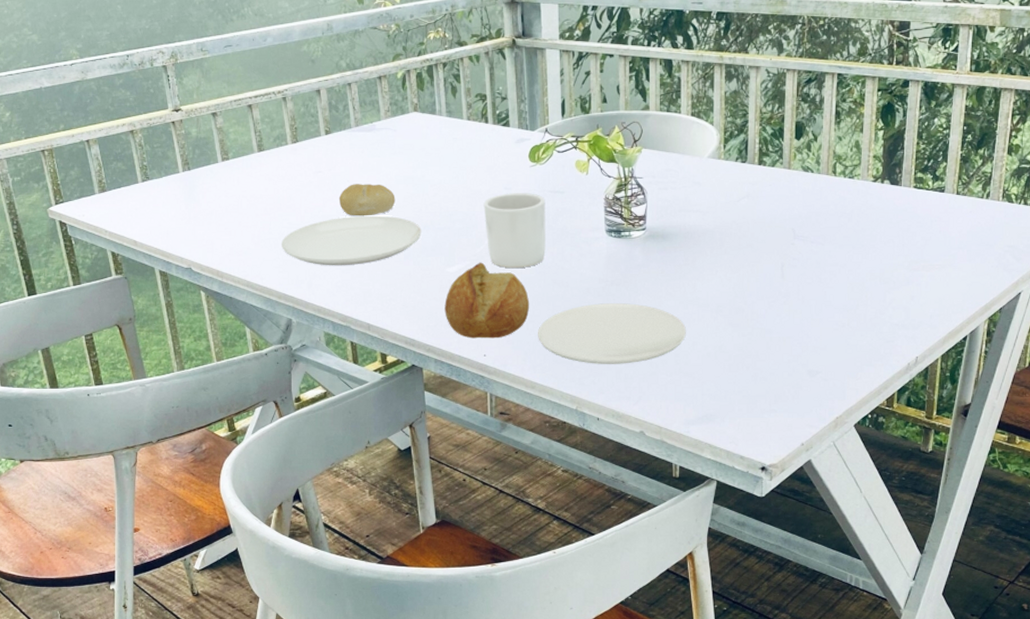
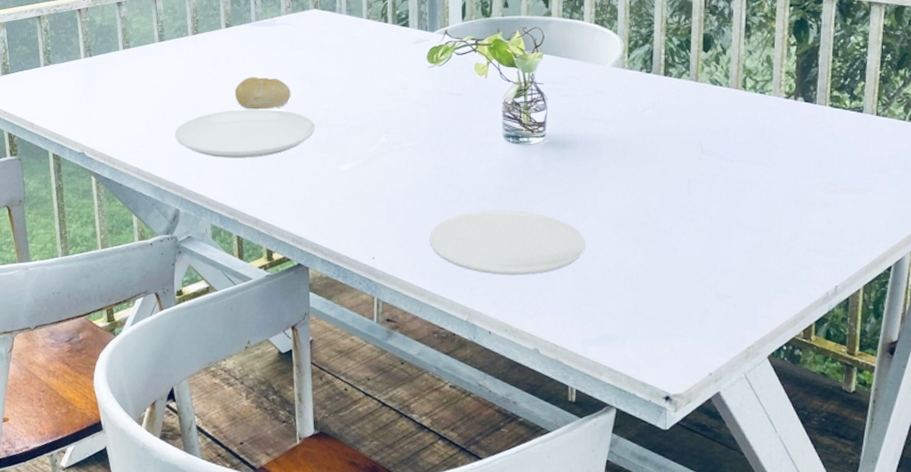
bread roll: present [444,262,530,339] -> none [334,161,423,241]
mug: present [483,193,546,269] -> none [379,93,443,170]

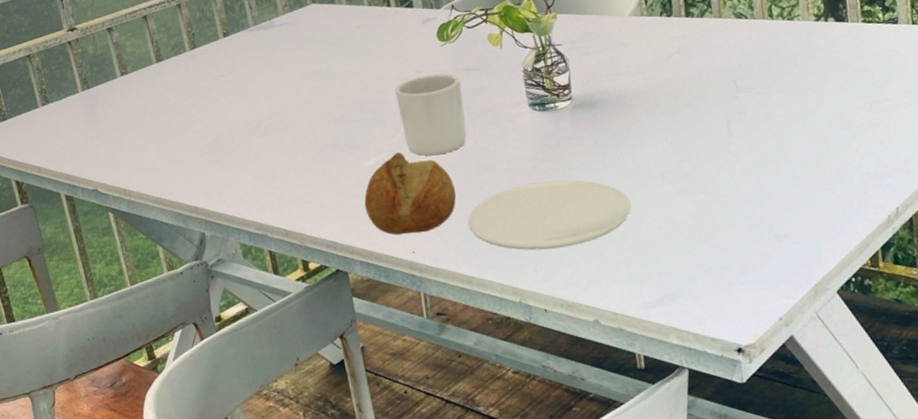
plate: present [174,108,316,159] -> none [187,113,333,173]
bread roll: present [234,77,291,110] -> none [242,81,302,118]
bread roll: none [334,161,423,241] -> present [364,152,457,235]
mug: none [379,93,443,170] -> present [394,73,467,156]

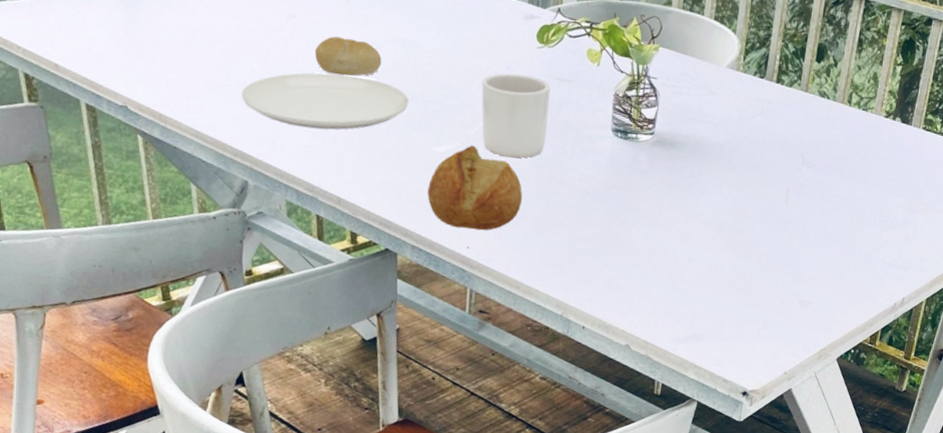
plate: none [187,113,333,173] -> present [240,72,409,130]
bread roll: none [242,81,302,118] -> present [314,36,382,76]
plate: present [468,180,632,251] -> none [528,206,685,274]

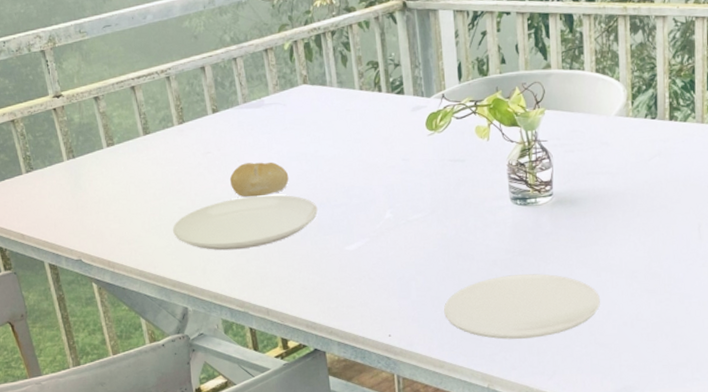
bread roll: present [427,145,523,231] -> none [345,238,435,319]
mug: present [481,73,551,158] -> none [381,163,448,244]
plate: none [528,206,685,274] -> present [444,273,601,340]

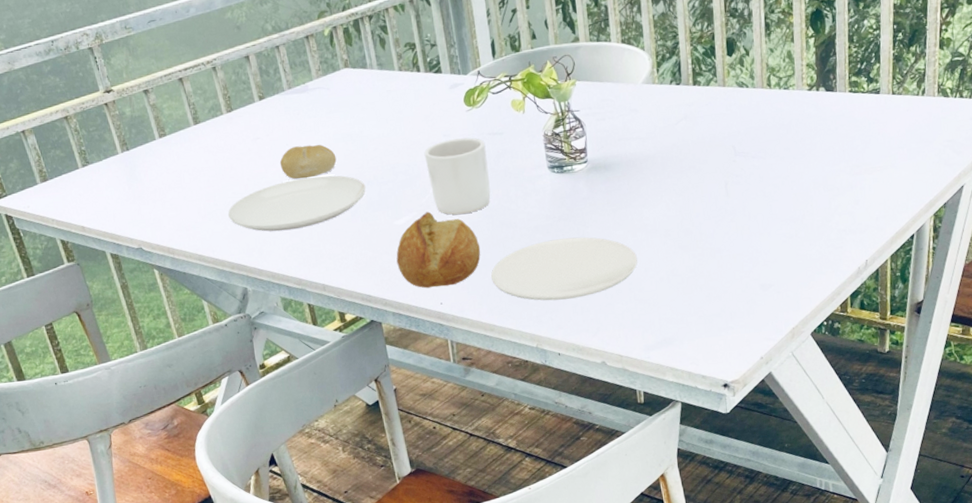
bread roll: none [345,238,435,319] -> present [396,211,481,289]
mug: none [381,163,448,244] -> present [424,137,491,215]

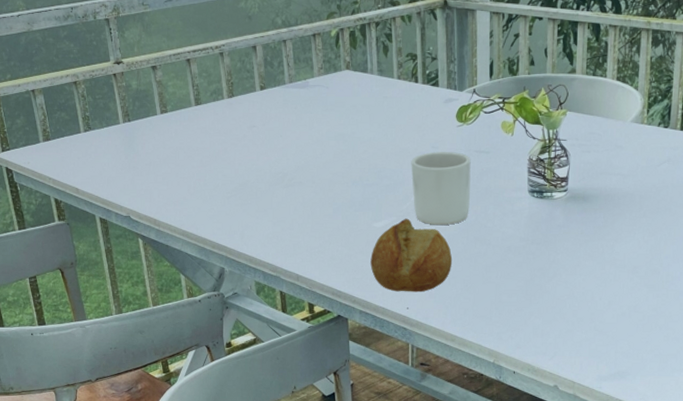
plate: present [227,175,366,232] -> none [215,170,351,218]
bread roll: present [279,144,337,179] -> none [271,139,326,171]
plate: present [491,237,638,301] -> none [459,261,603,321]

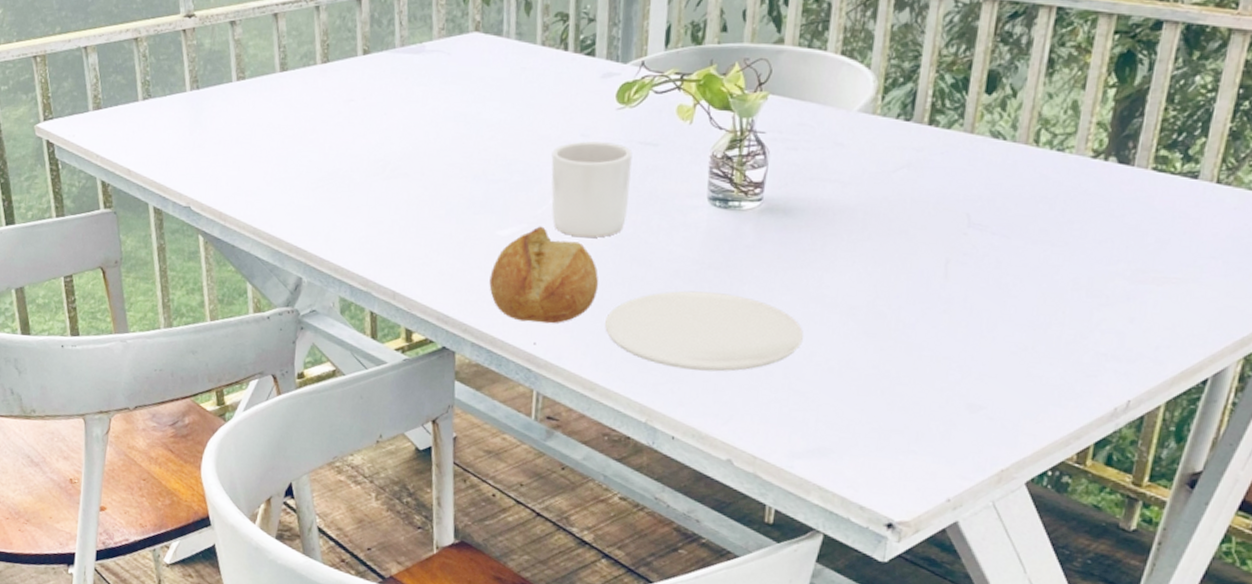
plate: none [459,261,603,321] -> present [605,290,804,372]

